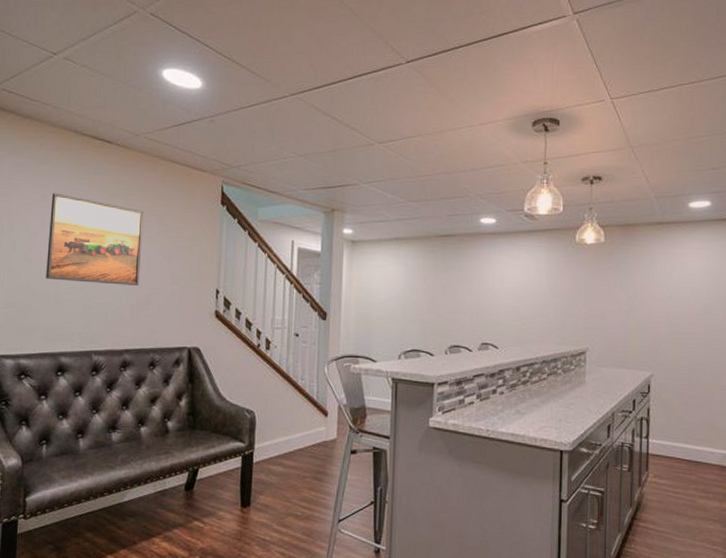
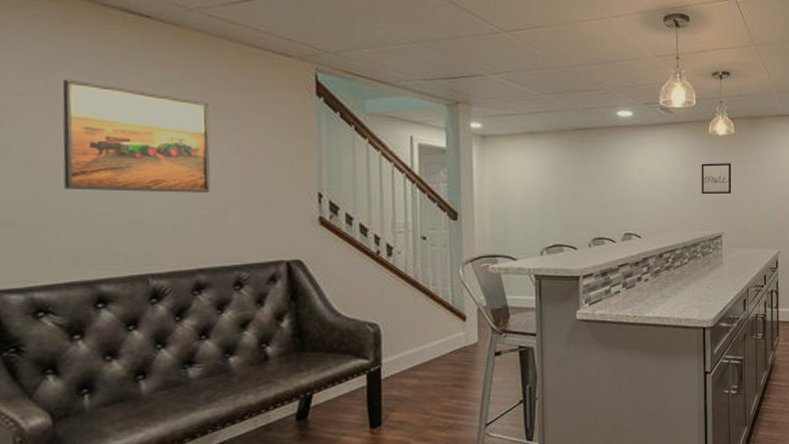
wall art: none [565,273,600,307] -> present [701,163,732,194]

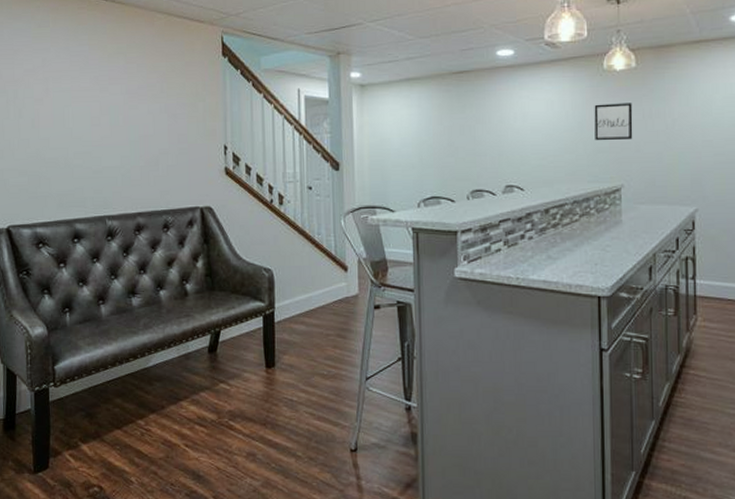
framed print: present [62,79,211,193] -> none [52,56,146,147]

